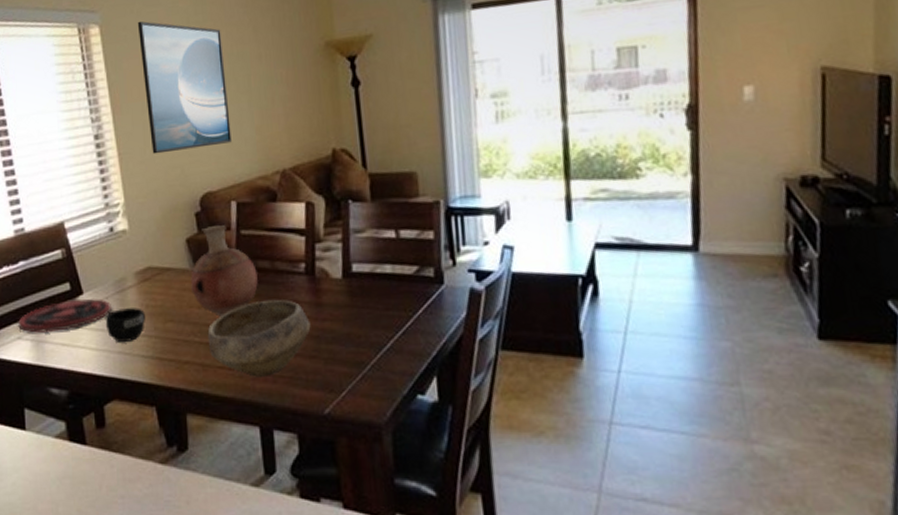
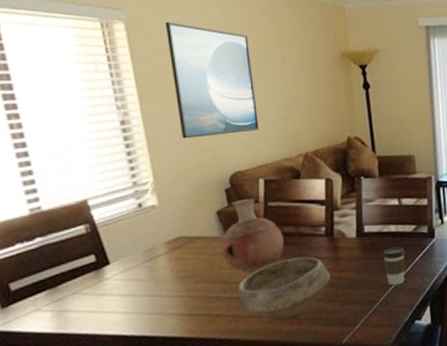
plate: present [18,297,111,333] -> none [35,267,141,304]
mug: present [105,308,146,342] -> none [134,272,178,305]
coffee cup: none [375,293,405,345] -> present [383,246,406,286]

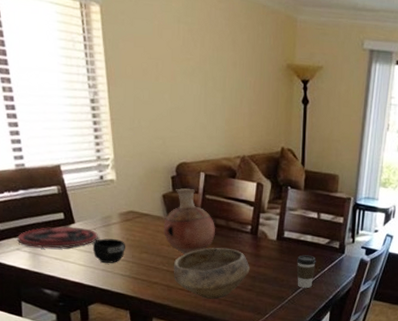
plate: none [35,267,141,304] -> present [17,226,98,249]
mug: none [134,272,178,305] -> present [92,238,126,263]
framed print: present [166,21,259,139] -> none [135,9,206,128]

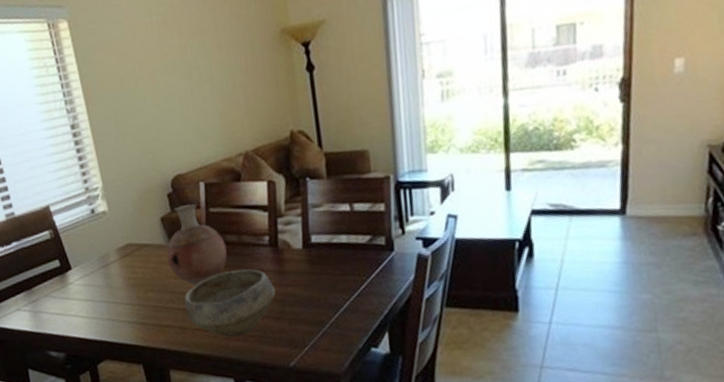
plate: present [17,226,98,249] -> none [16,272,98,305]
mug: present [92,238,126,263] -> none [92,280,129,311]
coffee cup: present [297,255,316,289] -> none [333,260,359,306]

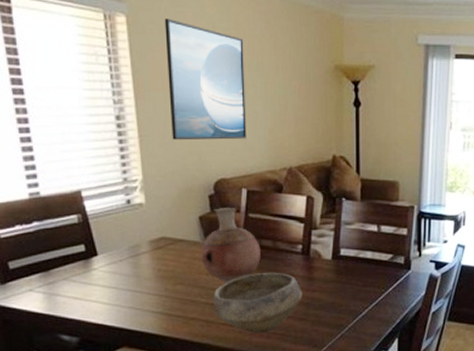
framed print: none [103,14,197,141] -> present [165,18,246,140]

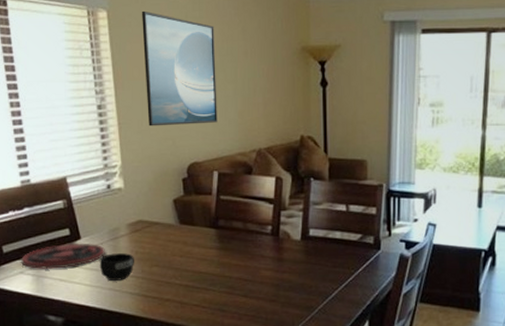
plate: none [30,259,125,286] -> present [21,243,105,269]
mug: none [118,271,158,299] -> present [99,253,135,281]
vase: present [201,208,261,283] -> none [175,190,232,265]
bowl: present [213,272,303,333] -> none [187,253,273,314]

